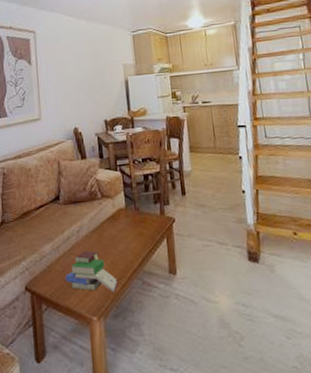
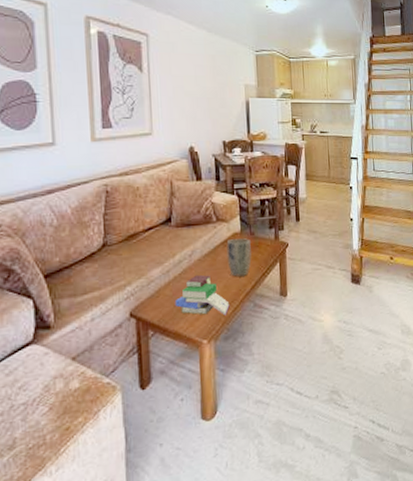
plant pot: none [112,214,138,253] -> present [226,238,252,277]

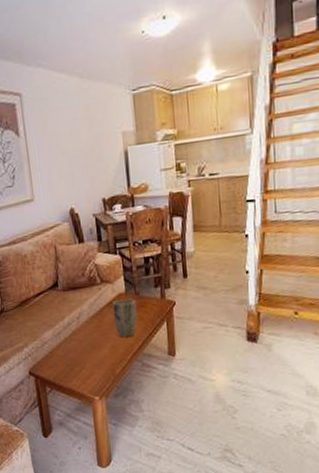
book: present [174,274,230,316] -> none [66,336,118,374]

